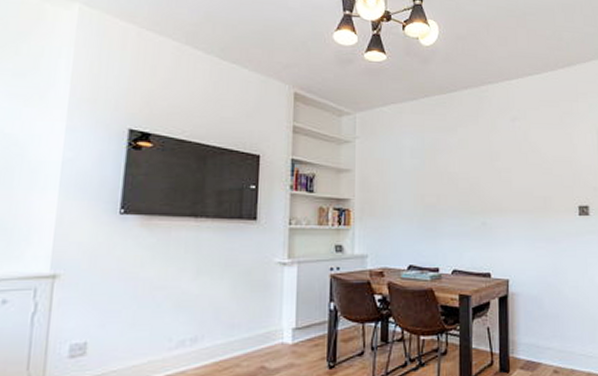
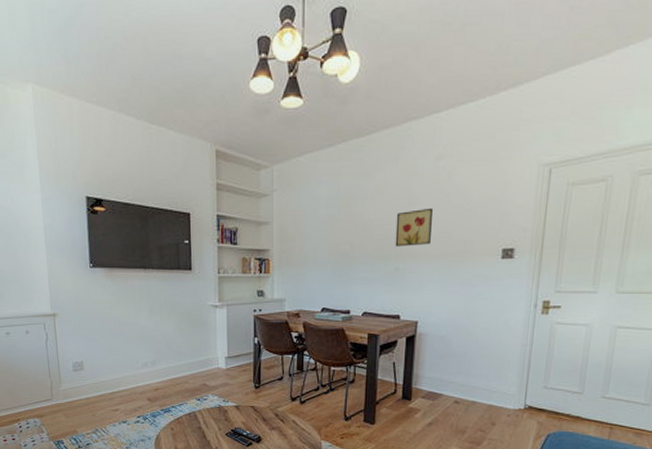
wall art: none [480,164,514,201] -> present [395,207,434,247]

